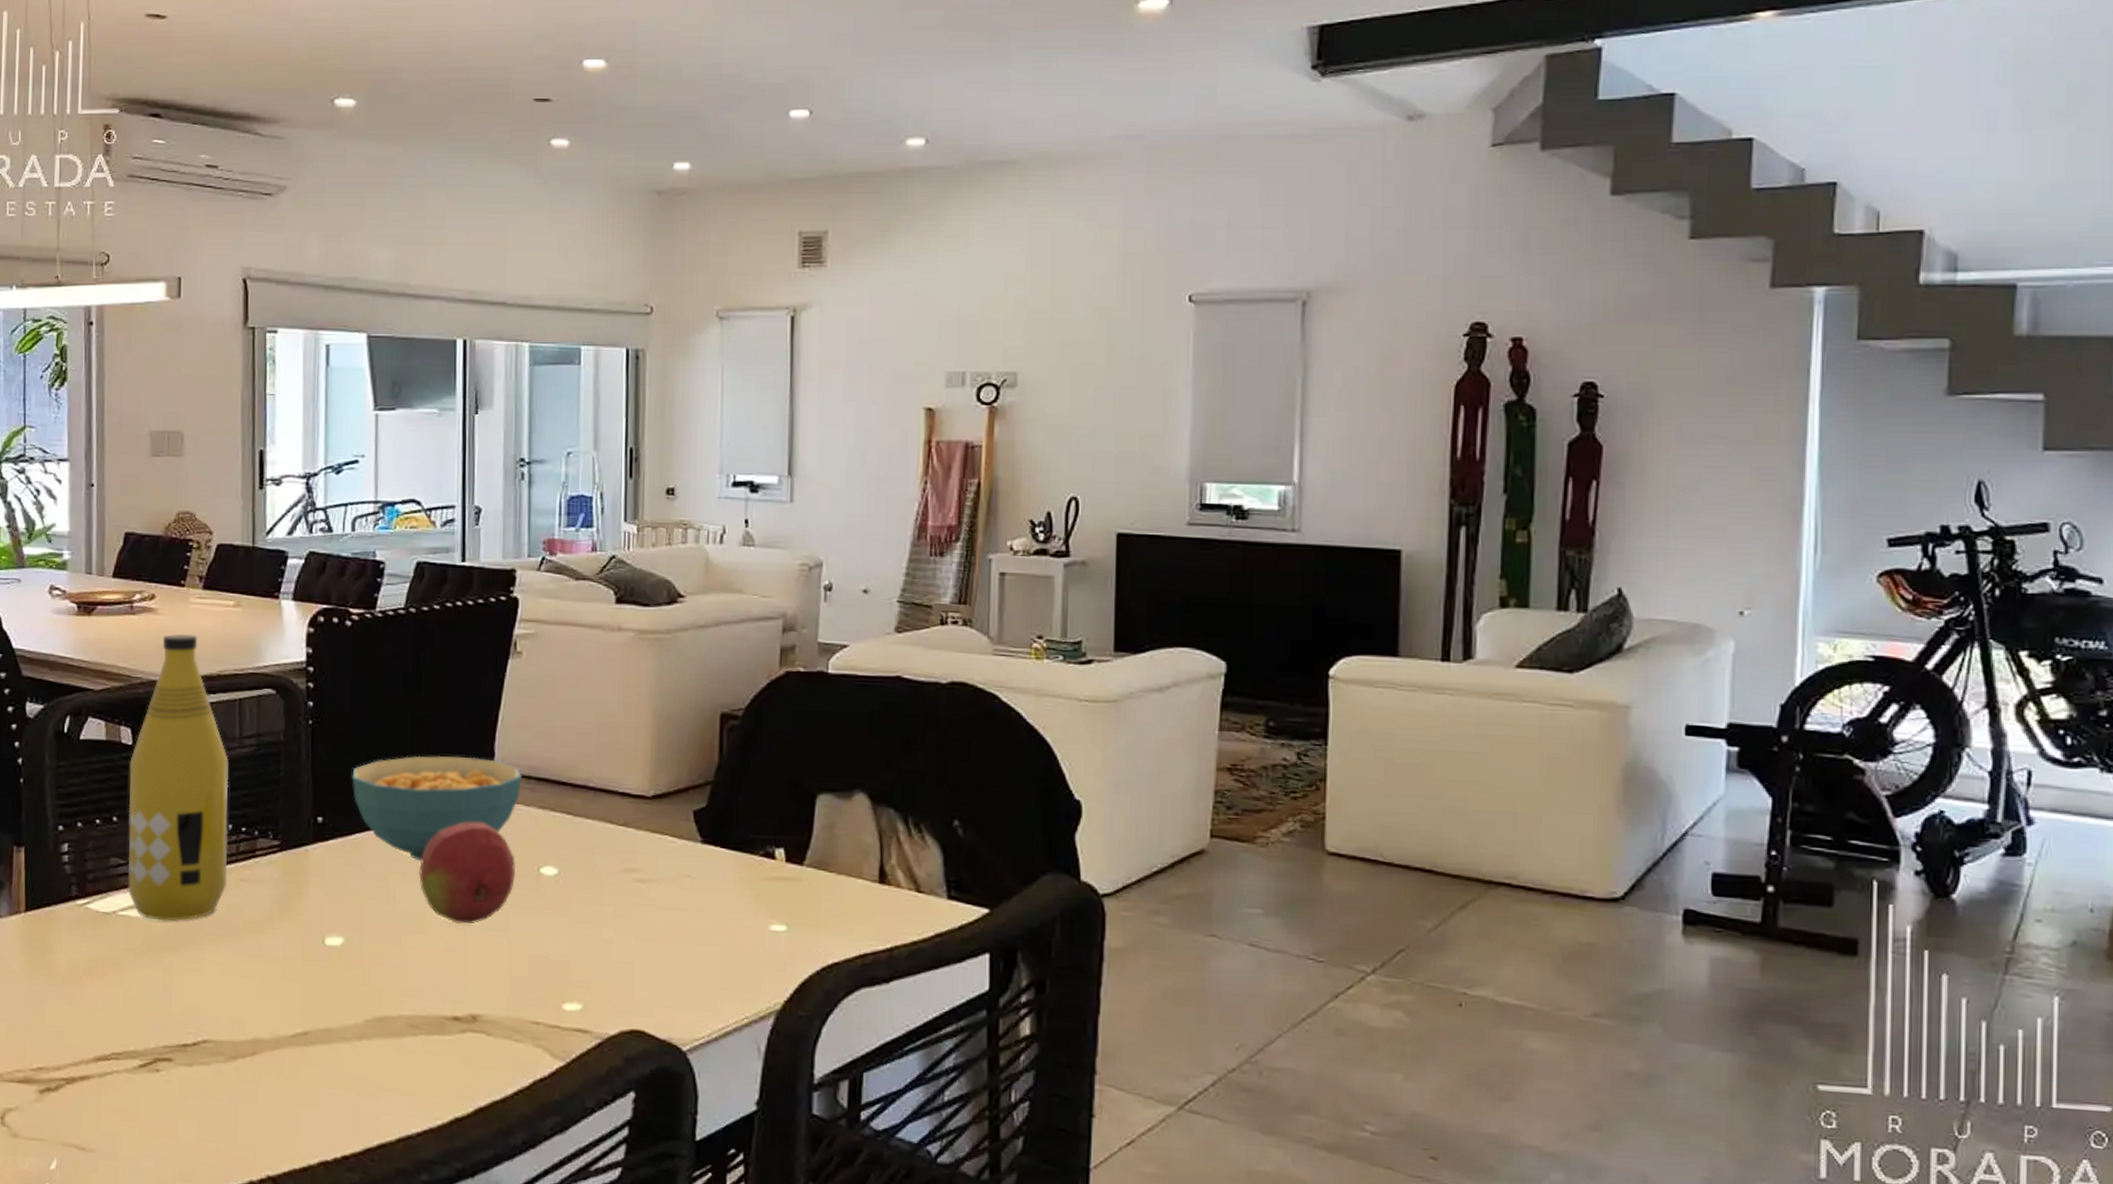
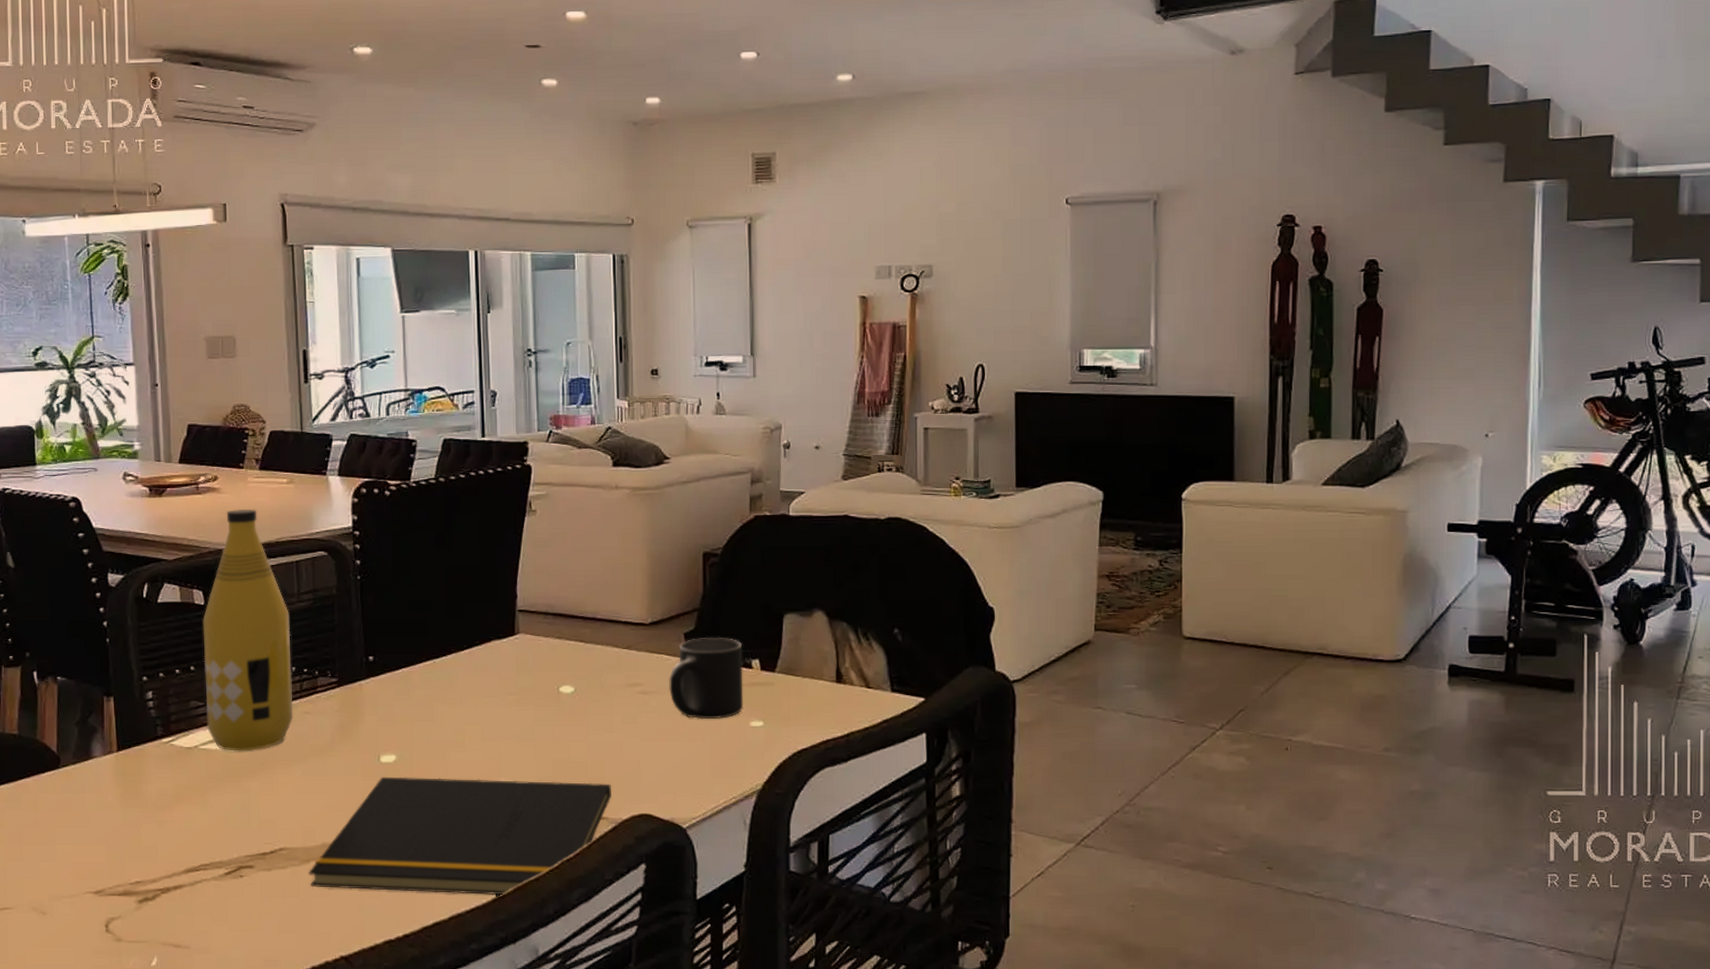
notepad: none [235,962,599,1117] -> present [309,776,612,896]
cereal bowl: present [352,755,523,861] -> none [397,599,542,688]
fruit: present [419,821,515,924] -> none [458,653,538,737]
mug: none [672,817,765,919] -> present [669,637,744,720]

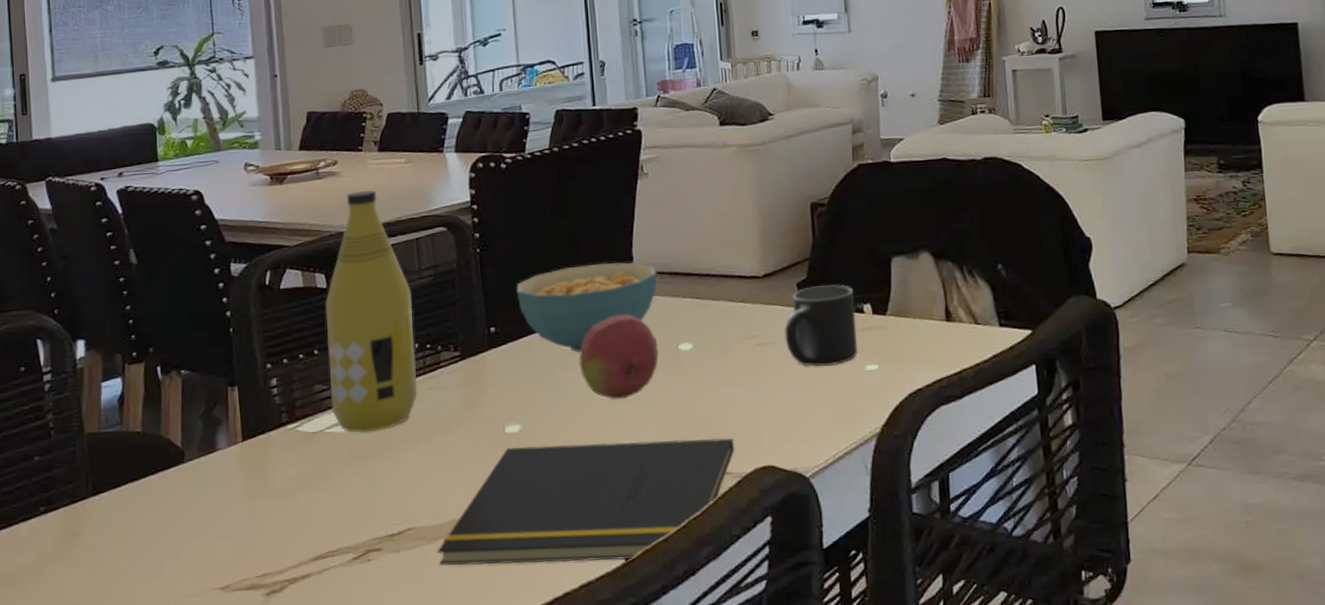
cereal bowl: none [397,599,542,688] -> present [516,262,658,353]
fruit: none [458,653,538,737] -> present [579,314,658,400]

